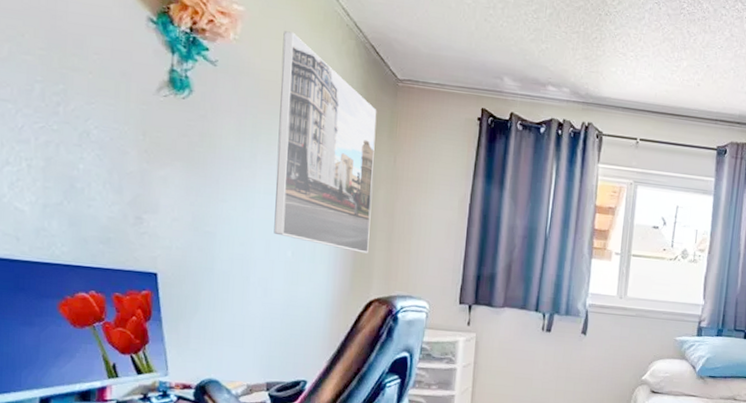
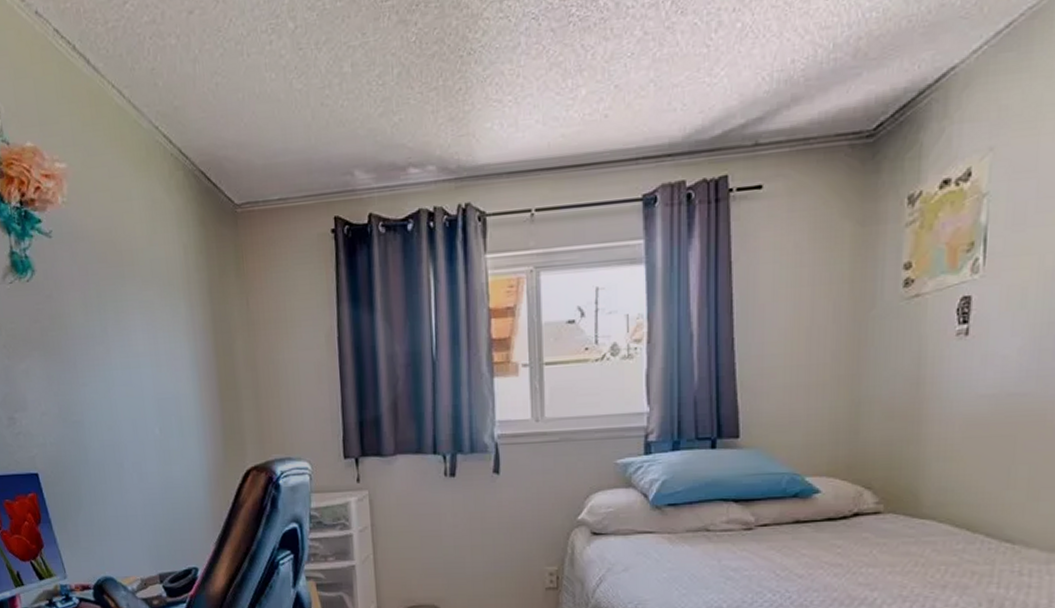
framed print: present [274,31,377,253] -> none [109,178,237,417]

